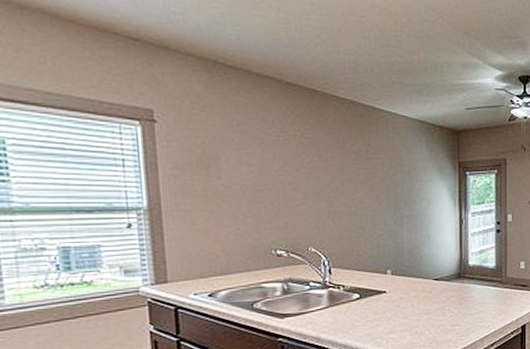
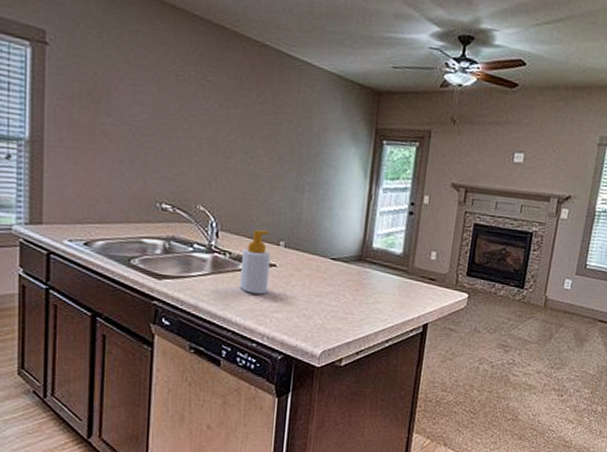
soap bottle: none [355,262,382,320] -> present [240,230,271,294]

